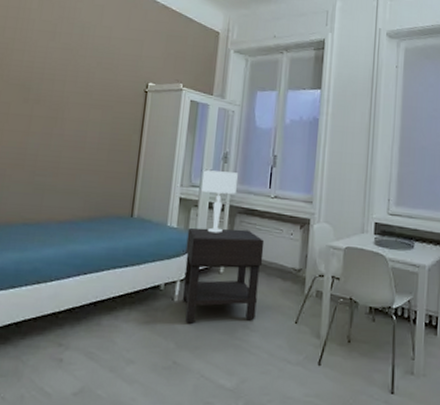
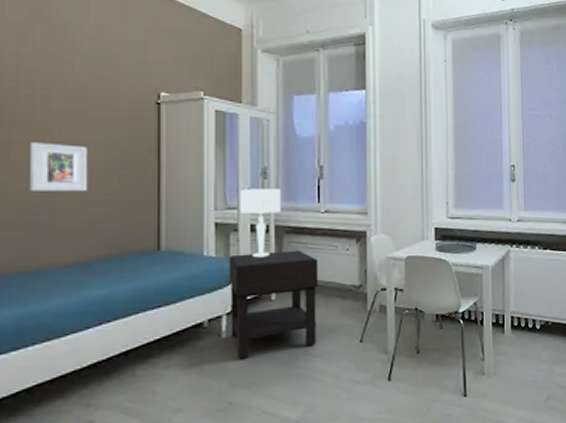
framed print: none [41,117,87,162] -> present [30,142,89,192]

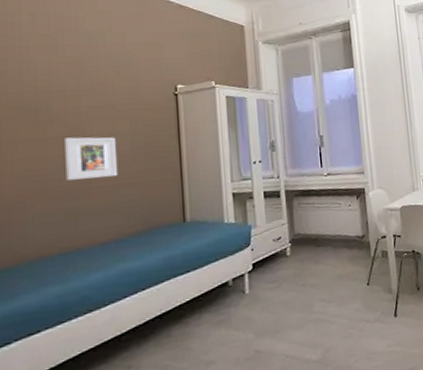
nightstand: present [229,250,319,359] -> none [247,210,329,311]
table lamp: present [240,189,281,258] -> none [252,158,289,221]

